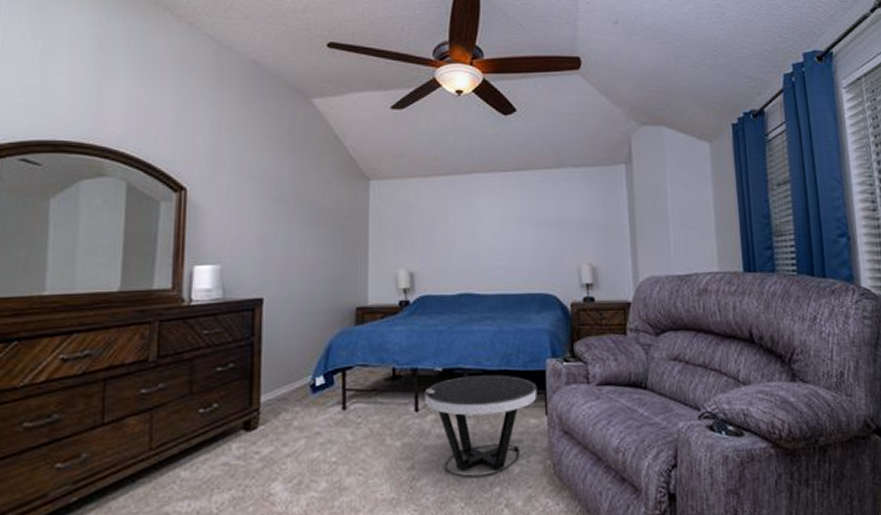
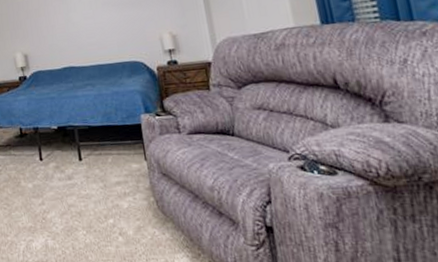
side table: present [424,374,537,478] -> none [45,129,137,212]

